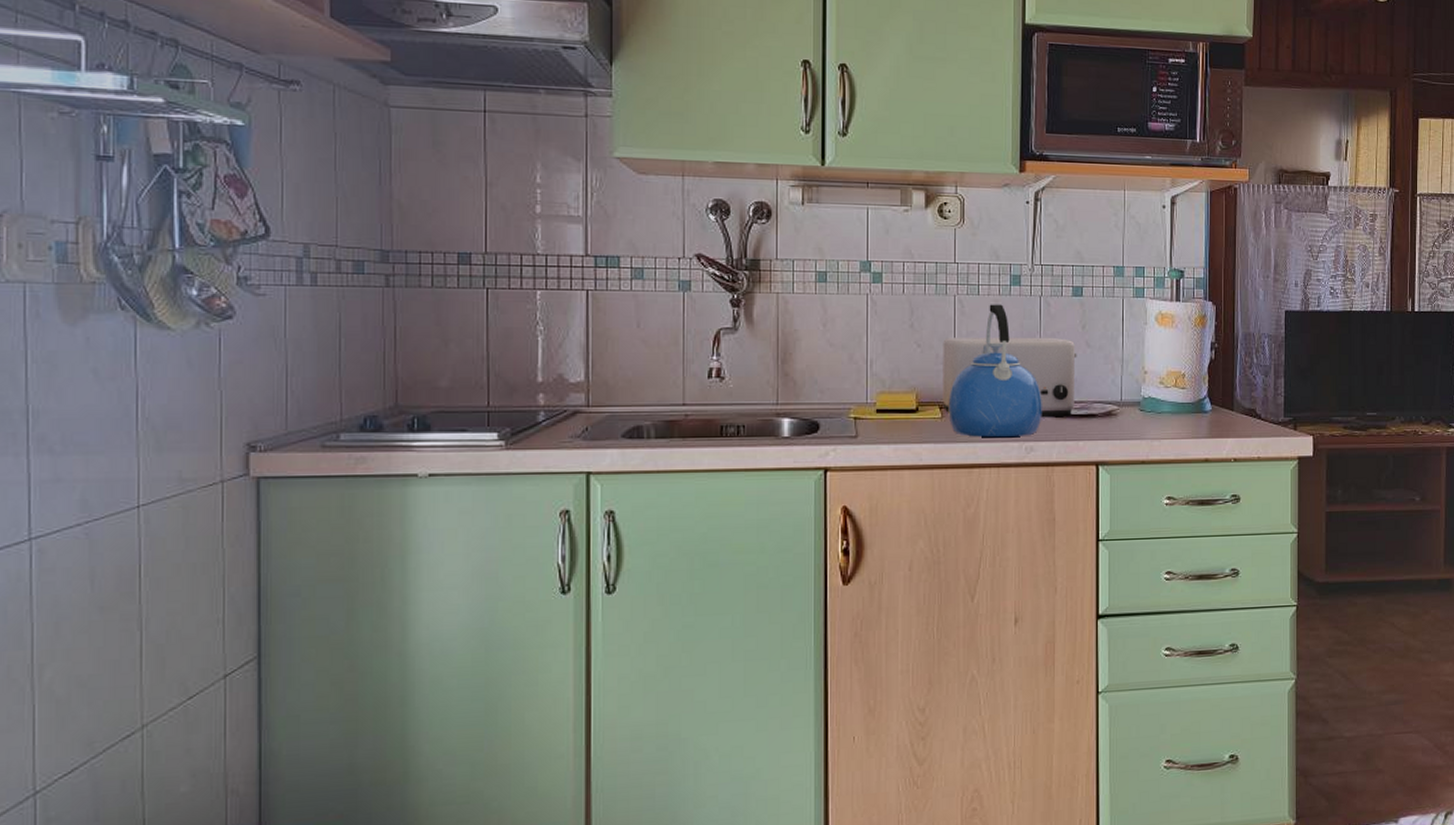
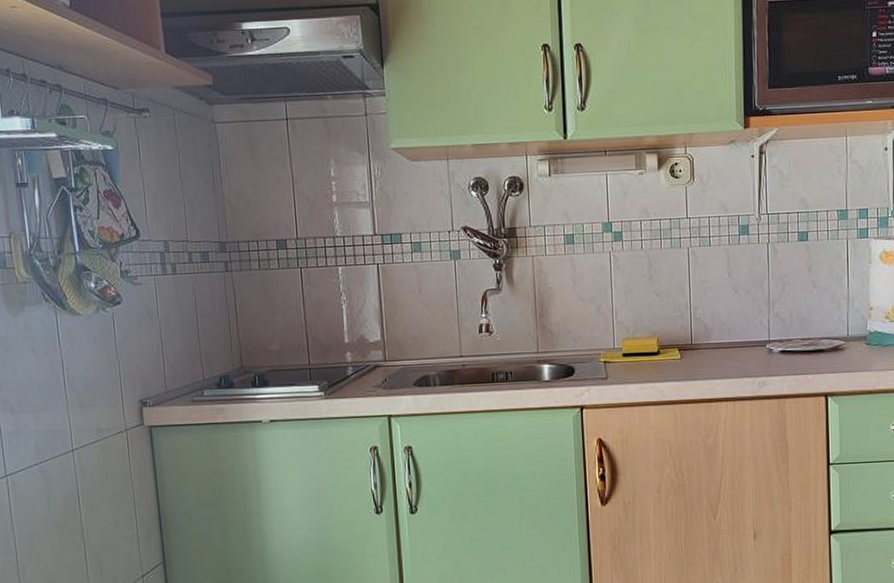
toaster: present [942,337,1077,418] -> none [679,280,804,355]
kettle: present [948,304,1042,438] -> none [686,253,773,375]

